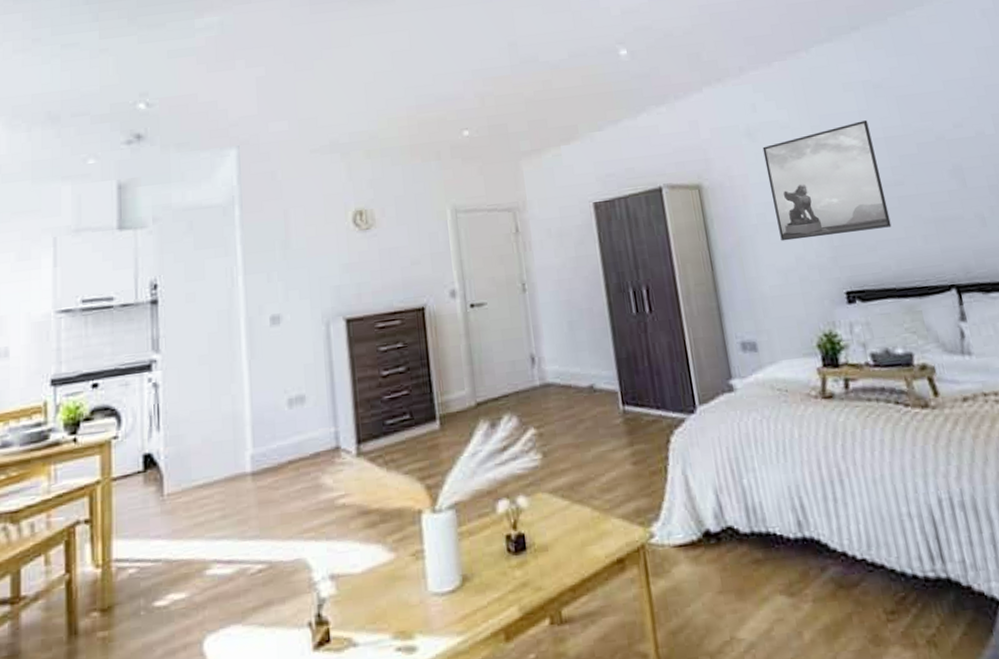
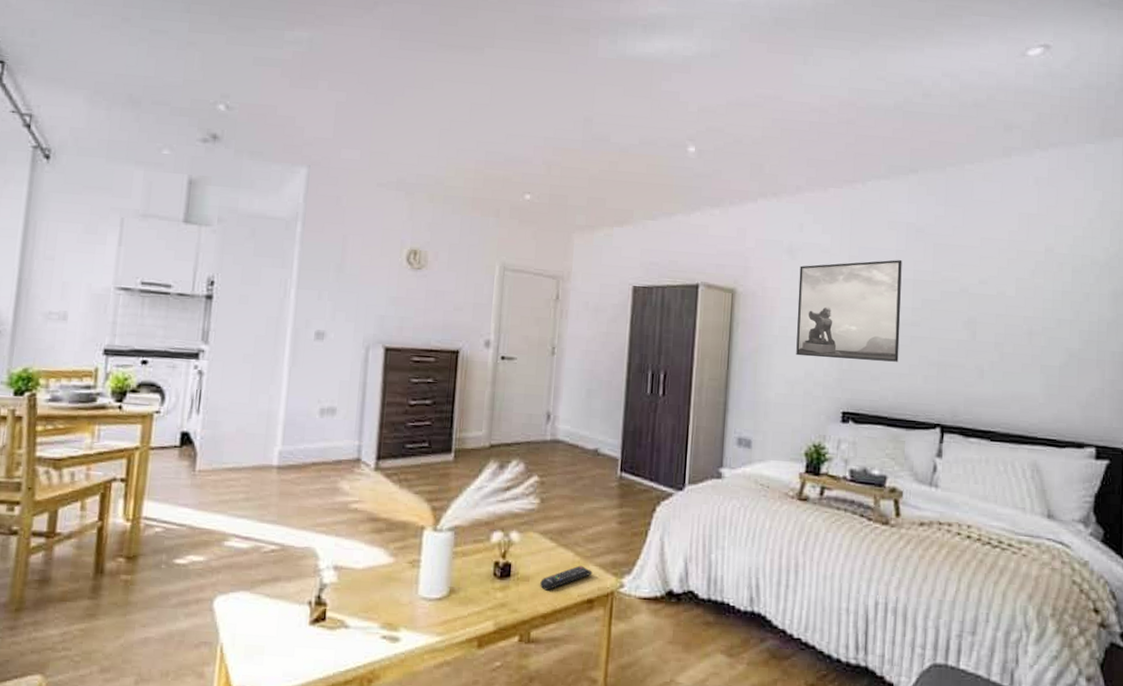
remote control: none [560,521,616,558] -> present [540,565,593,591]

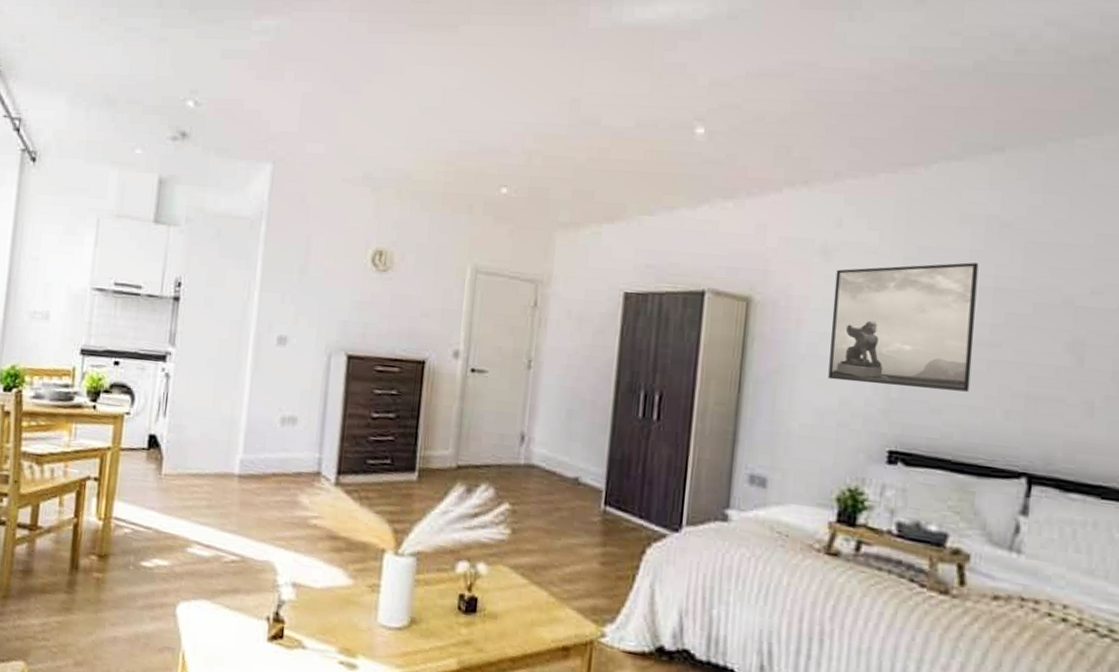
remote control: present [540,565,593,591] -> none [509,607,569,632]

